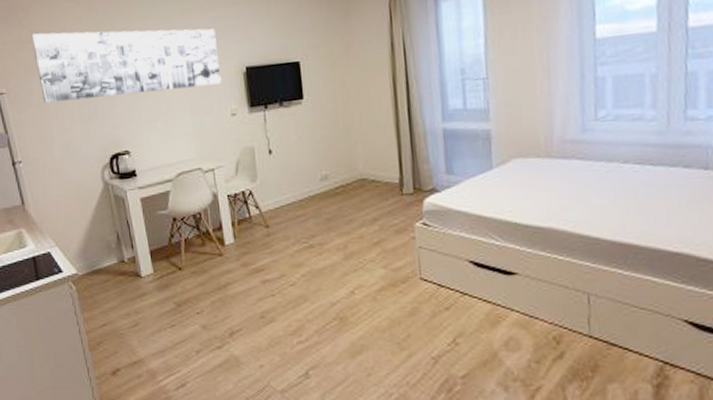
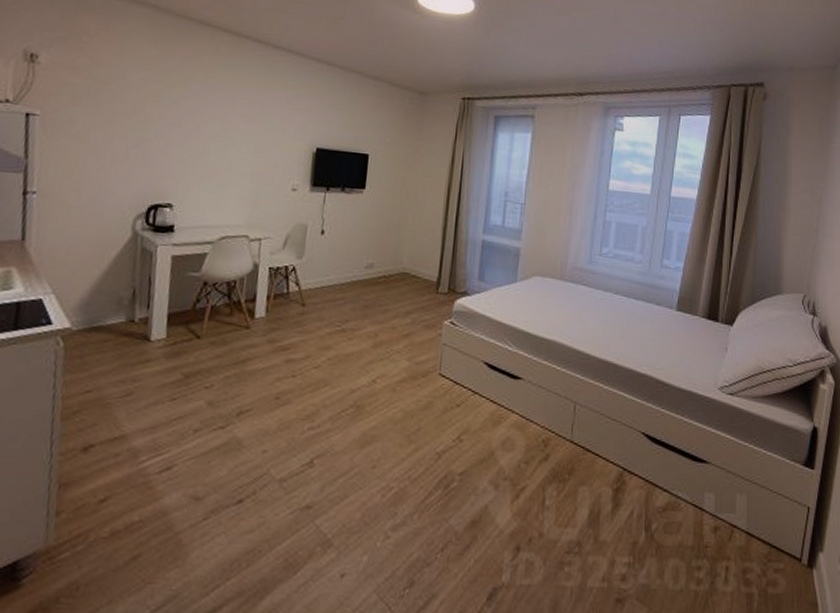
wall art: present [31,28,222,104] -> none [84,61,294,158]

